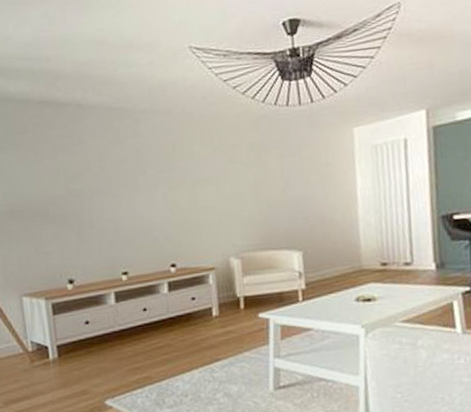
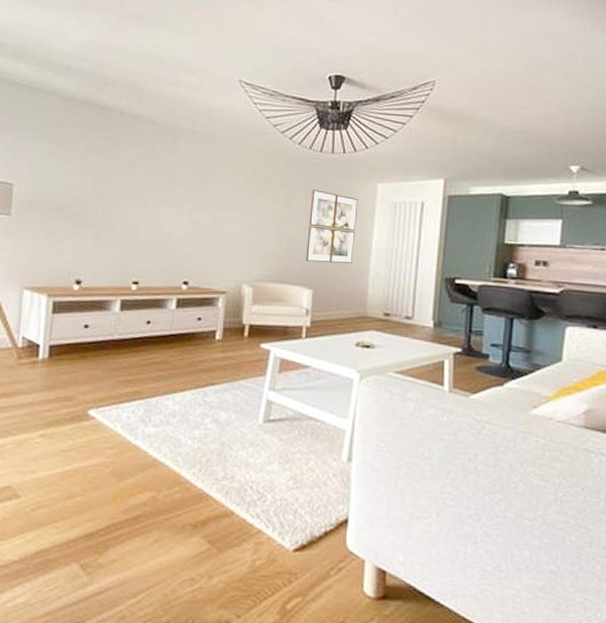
wall art: none [284,147,339,224] -> present [306,190,358,264]

